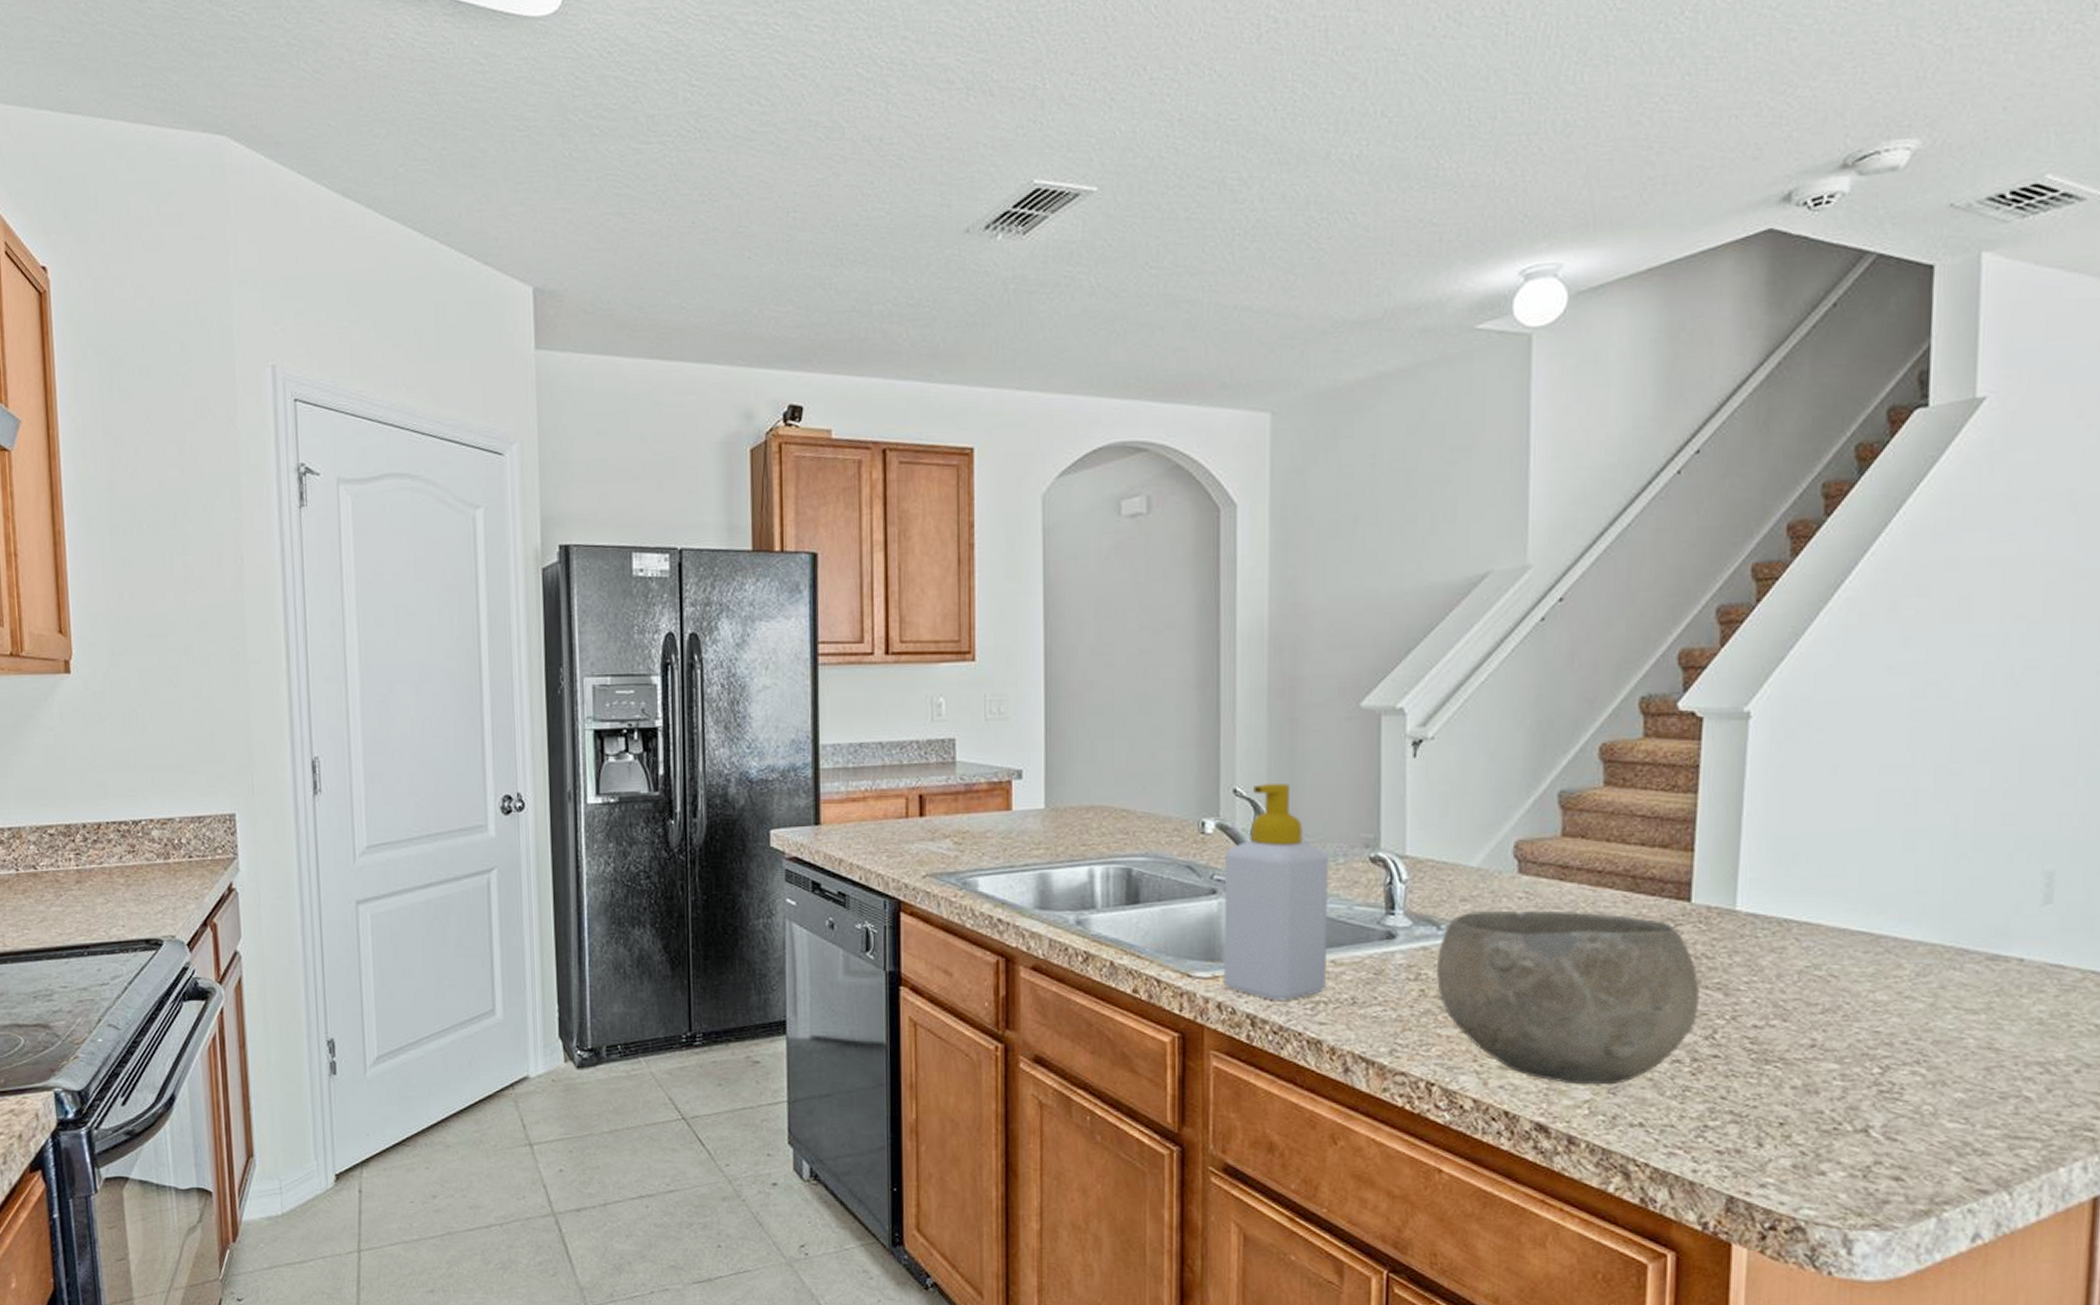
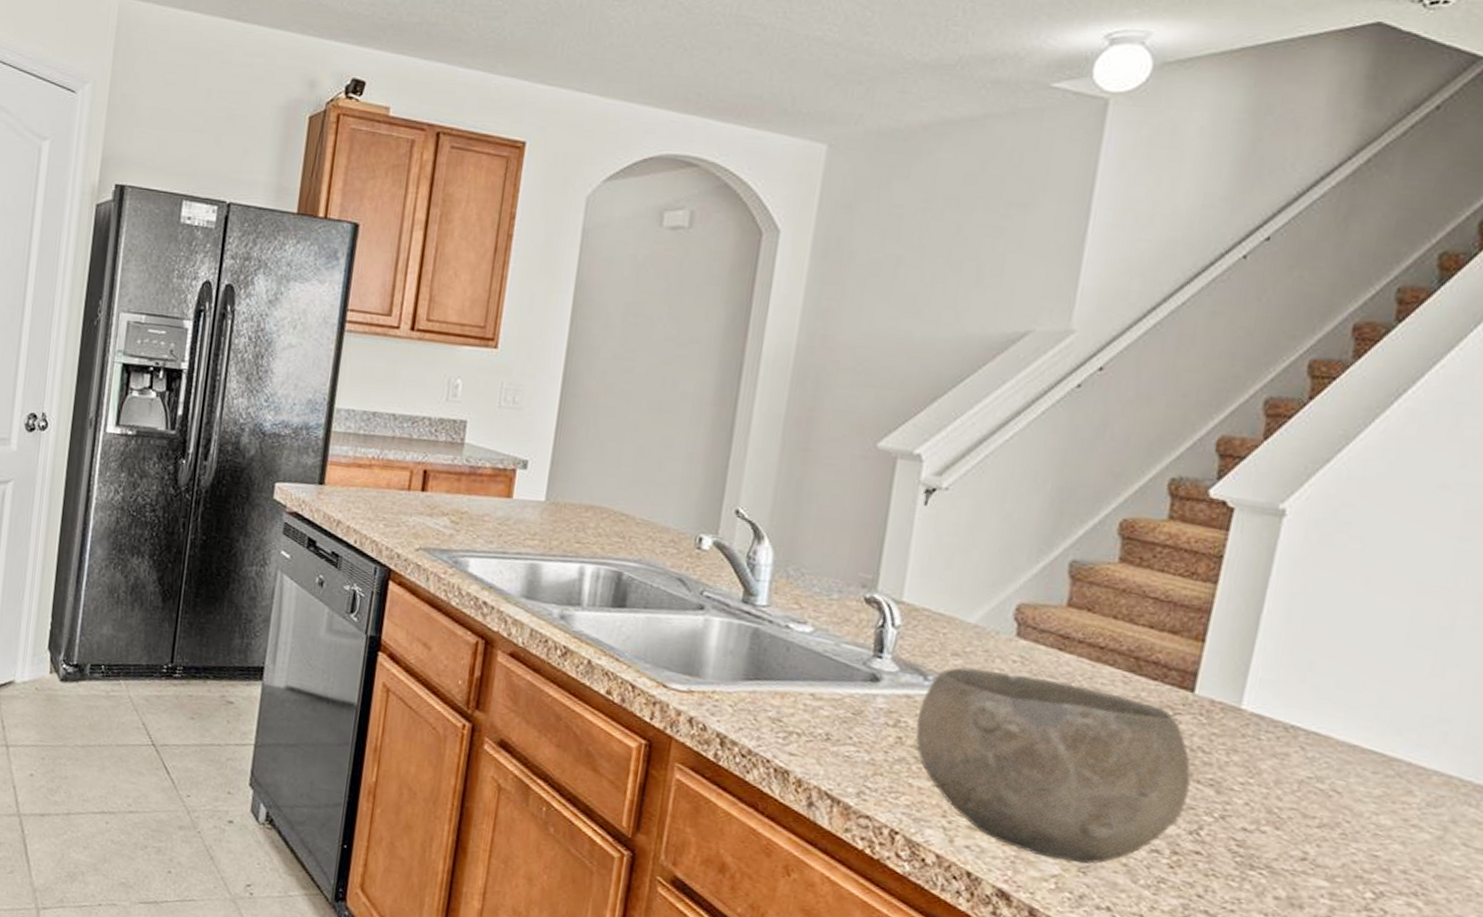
soap bottle: present [1223,782,1329,1001] -> none [698,508,823,726]

